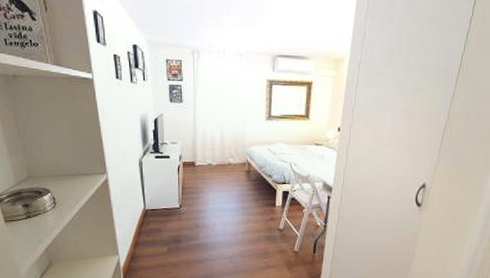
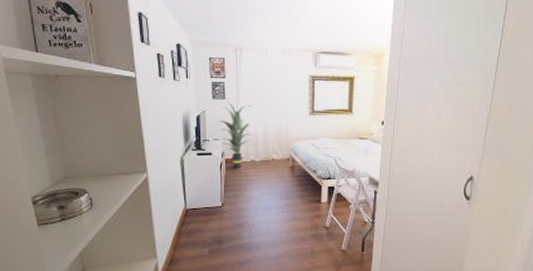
indoor plant: none [177,104,210,172] -> present [219,101,253,168]

